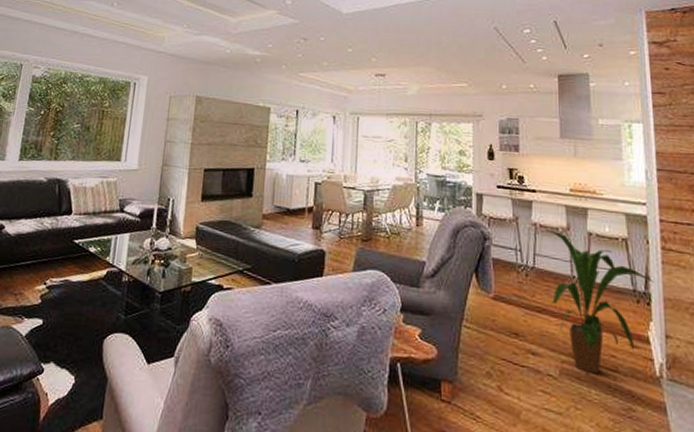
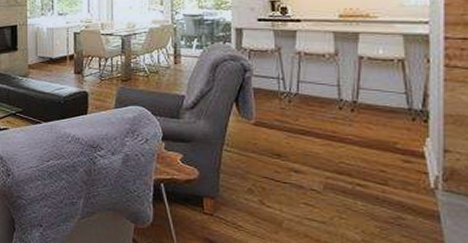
house plant: present [546,229,654,374] -> none [312,57,434,188]

